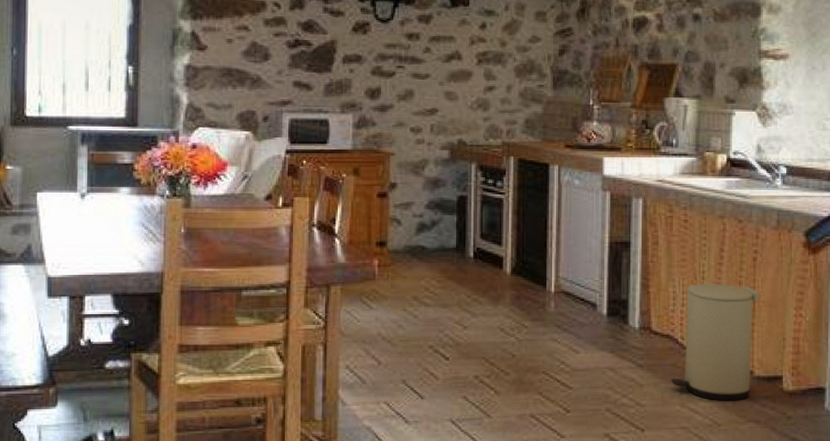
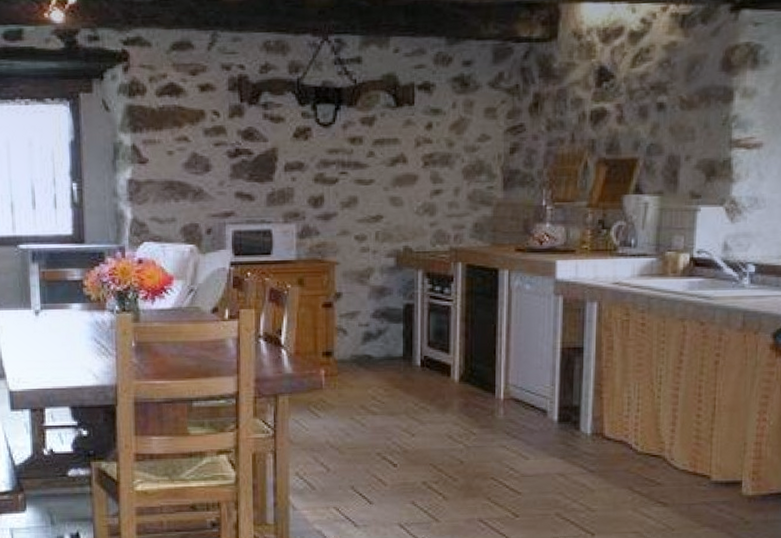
pedal bin: present [670,283,760,401] -> none [623,388,721,506]

